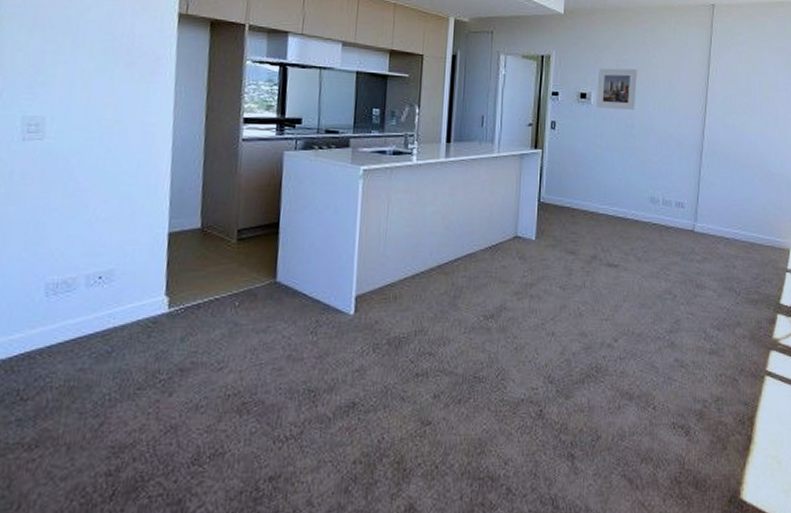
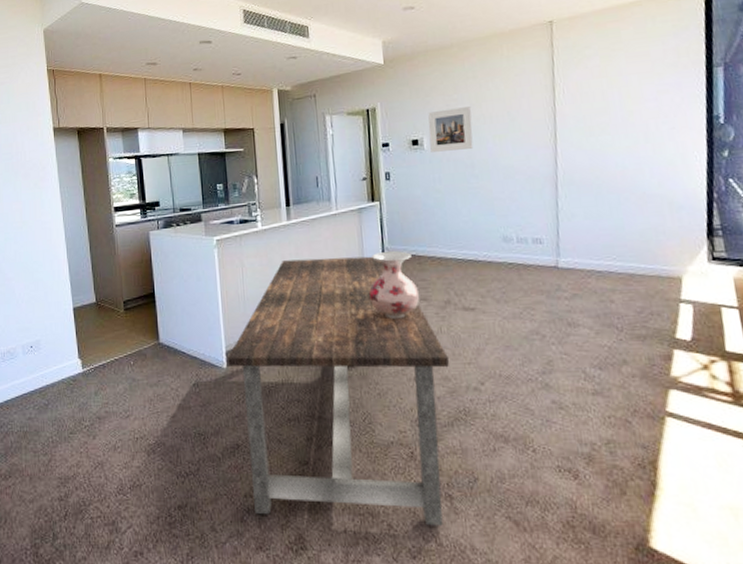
dining table: none [356,200,588,488] -> present [227,256,449,526]
vase: none [519,201,569,271] -> present [368,251,420,320]

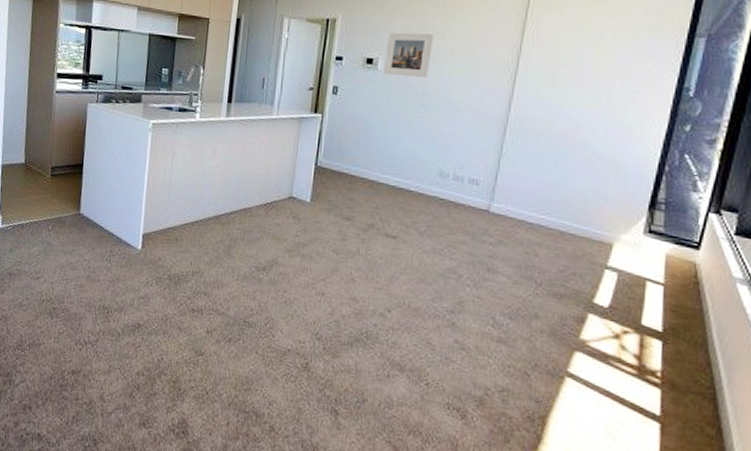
dining table: present [227,256,449,526] -> none [143,155,361,438]
vase: present [368,251,420,320] -> none [293,164,345,234]

